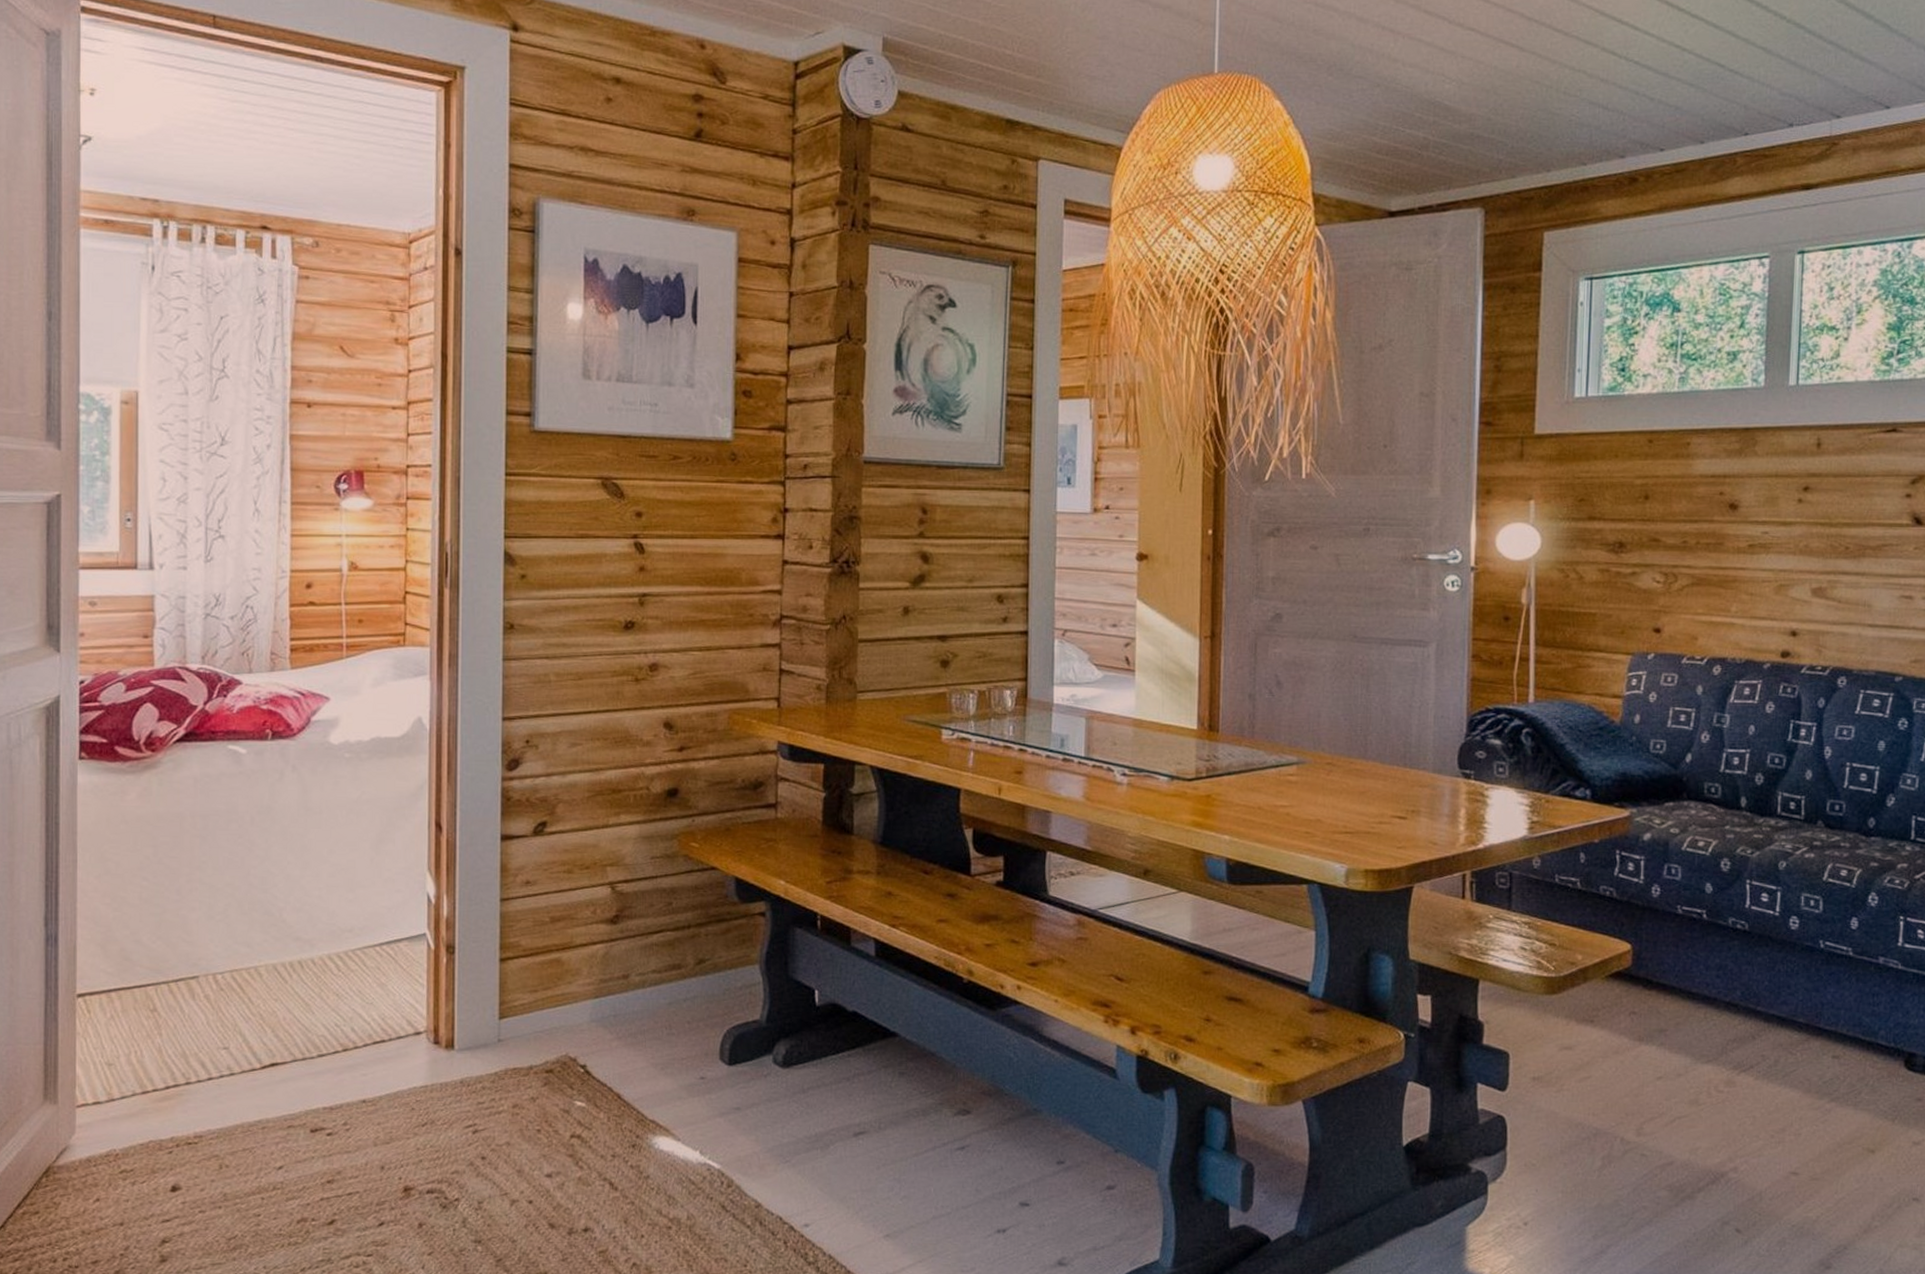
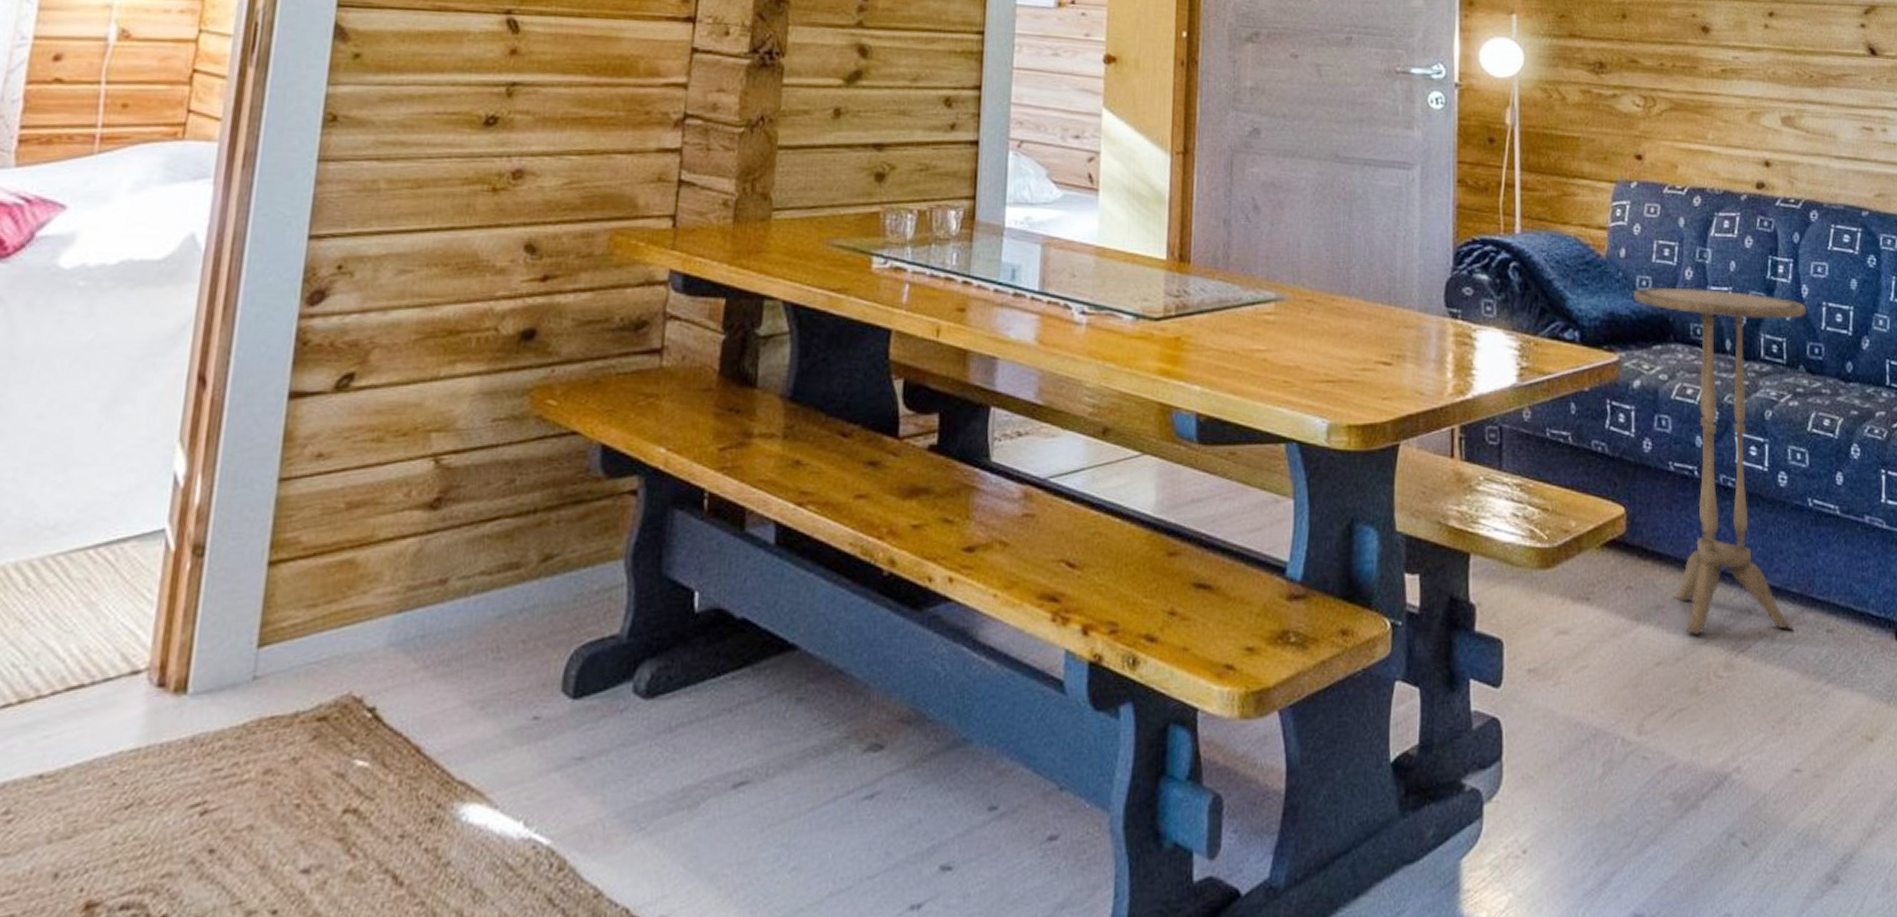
side table: none [1647,749,1828,1056] -> present [1634,287,1806,636]

